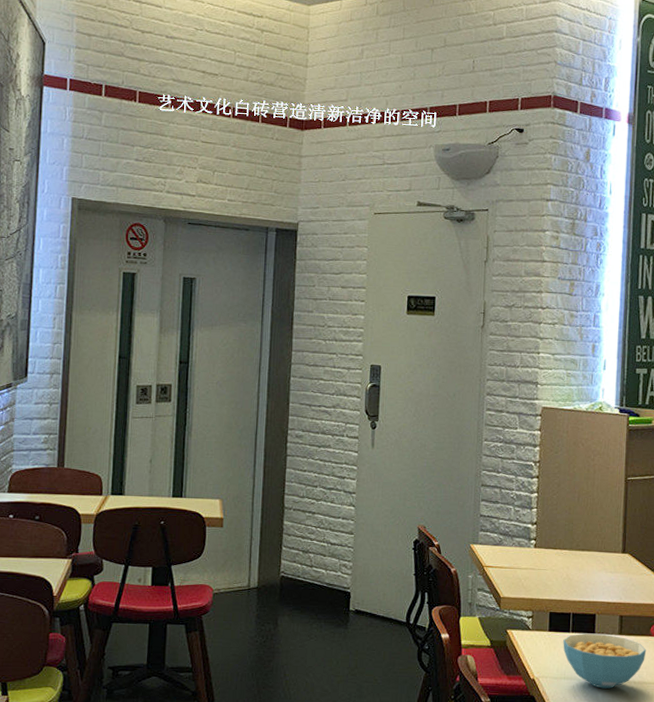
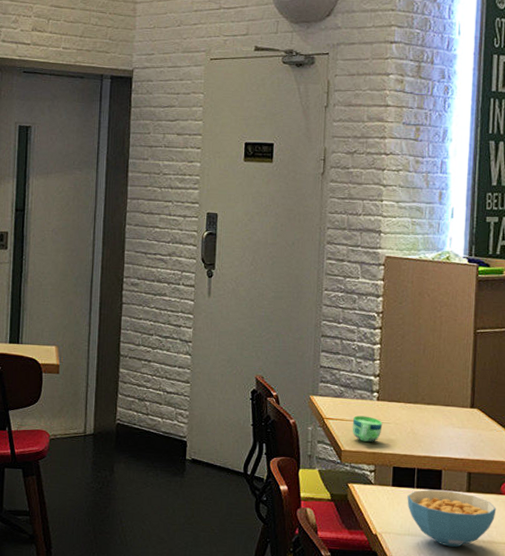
cup: none [510,563,540,588] -> present [352,415,383,442]

